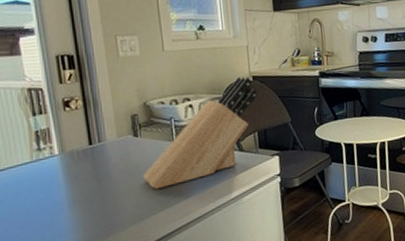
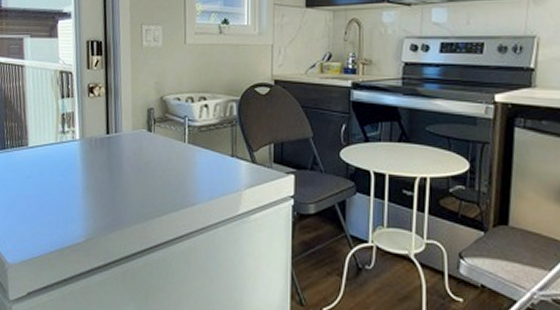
knife block: present [143,76,257,190] -> none [152,79,277,191]

